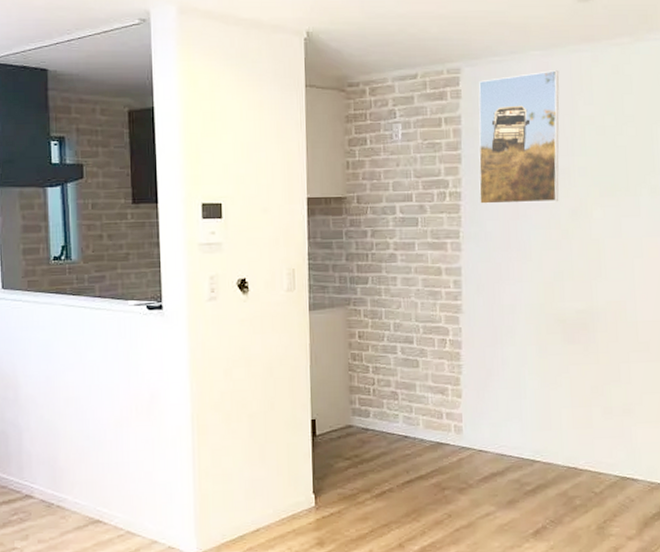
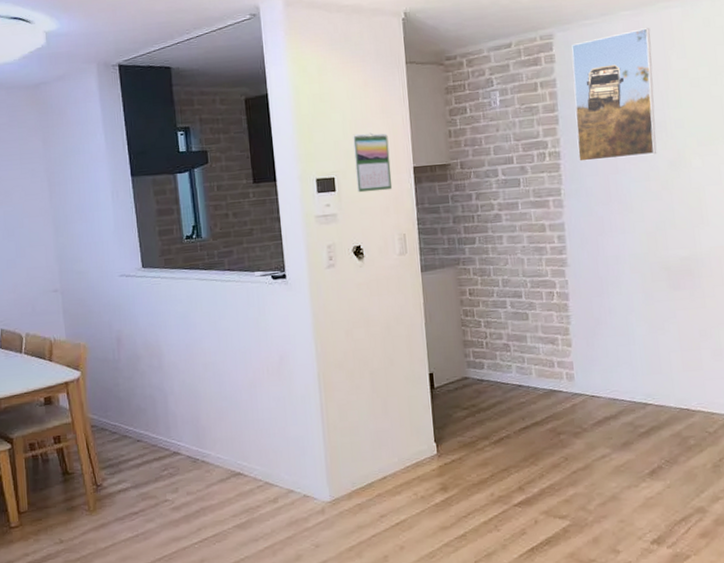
calendar: none [244,158,284,222] -> present [353,132,393,193]

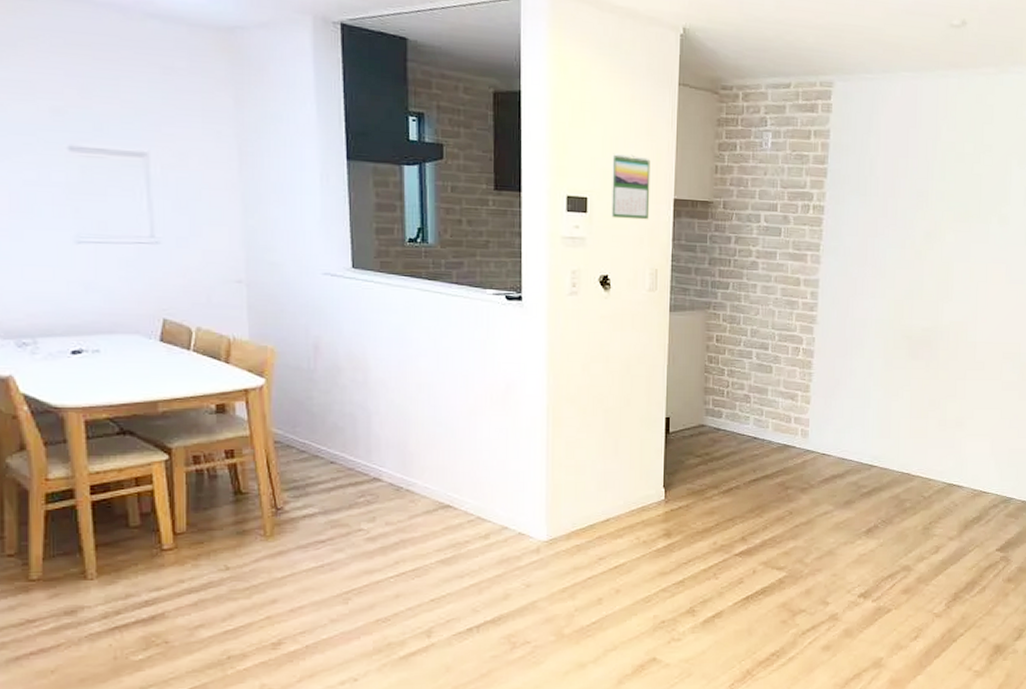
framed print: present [571,28,657,162] -> none [842,93,927,223]

